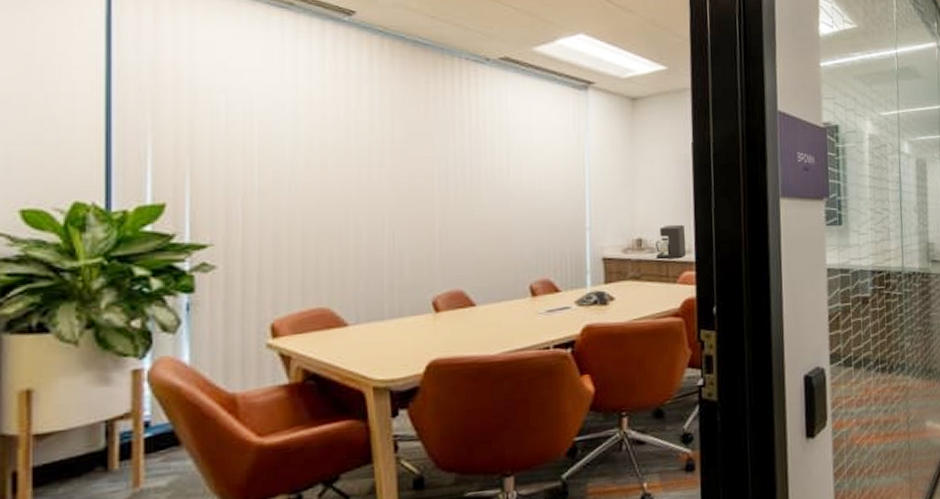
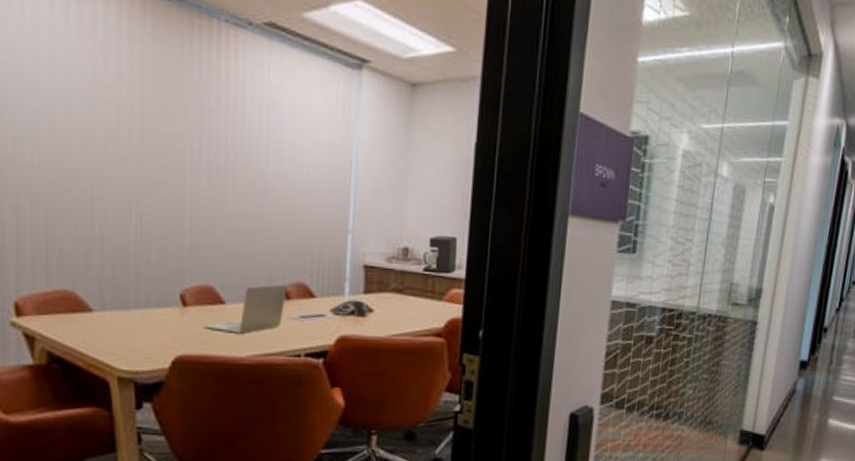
laptop: none [456,282,533,333] -> present [204,284,287,334]

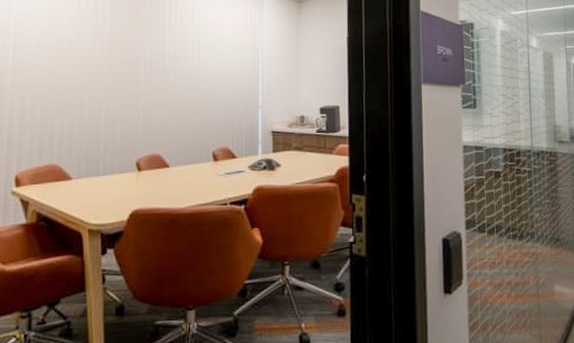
laptop: present [204,284,287,334] -> none [153,149,215,190]

